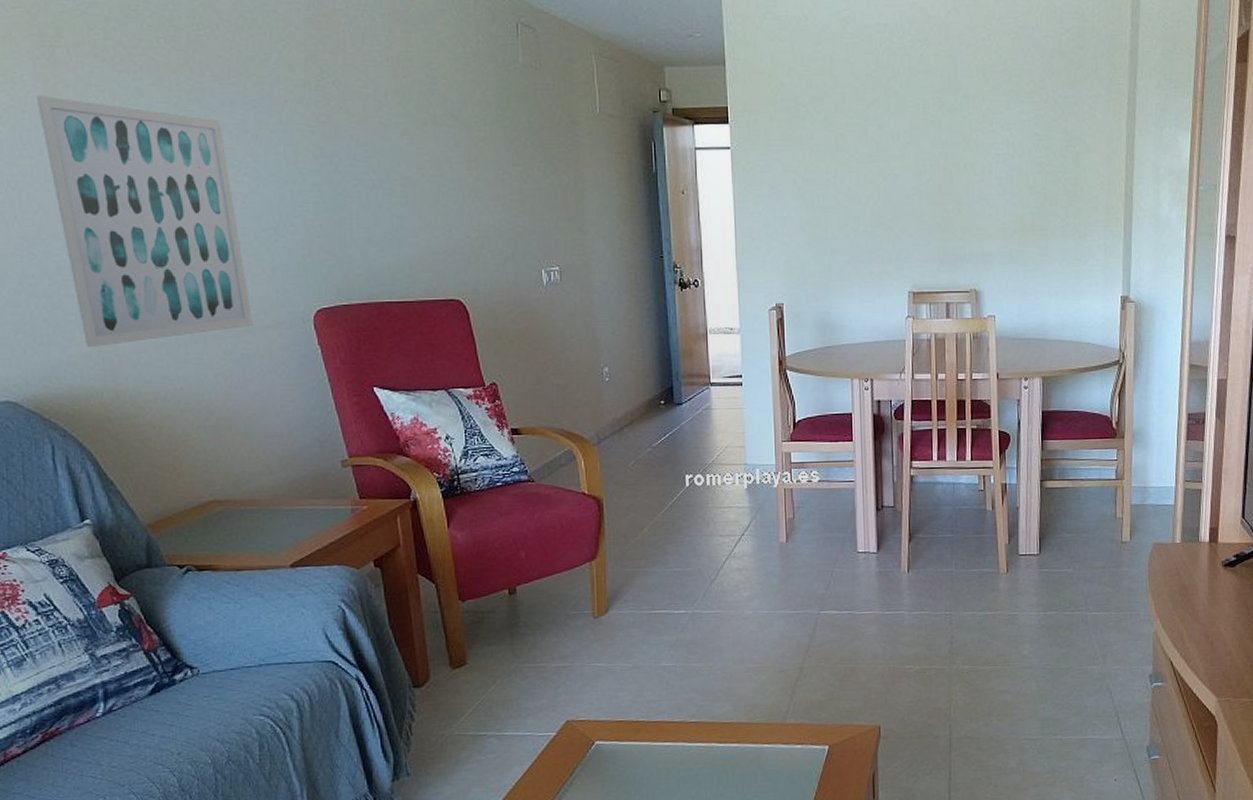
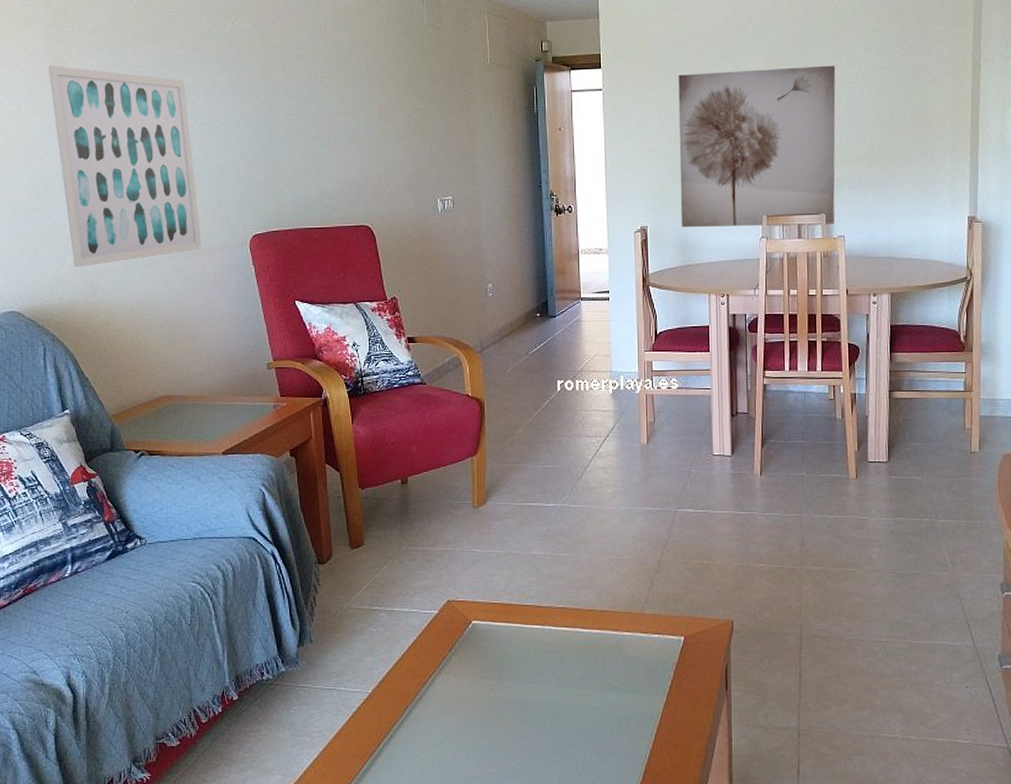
wall art: none [815,129,986,306] -> present [678,65,836,228]

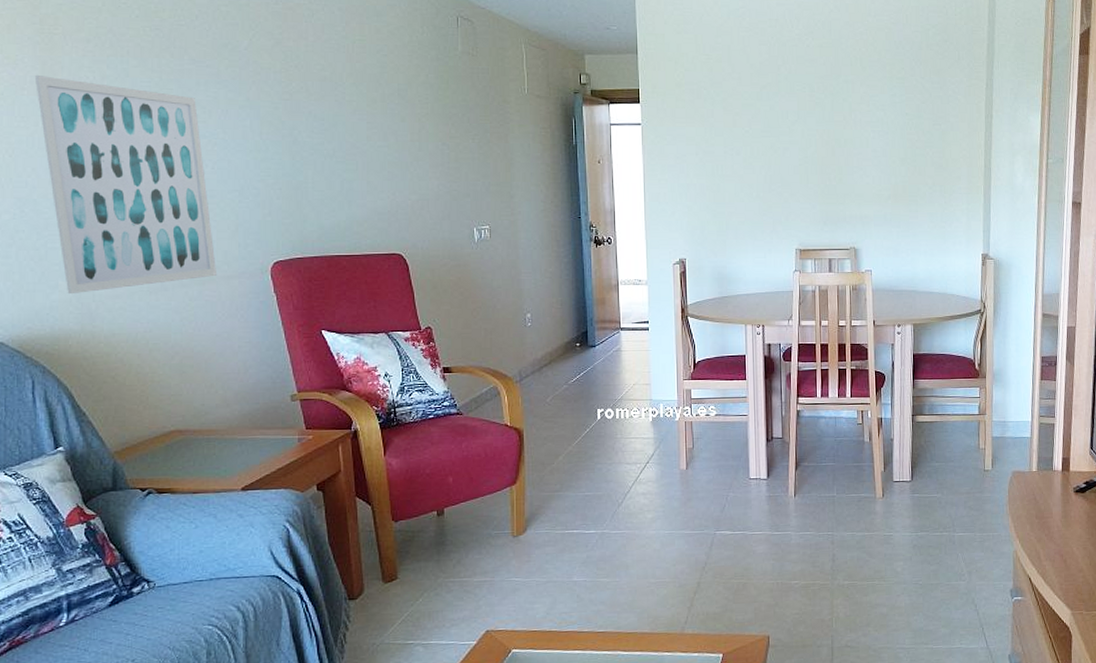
wall art: present [678,65,836,228] -> none [715,109,863,261]

